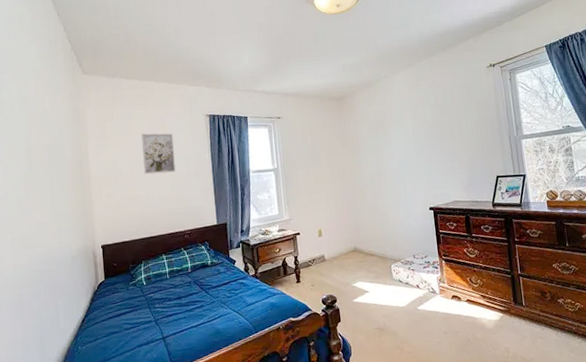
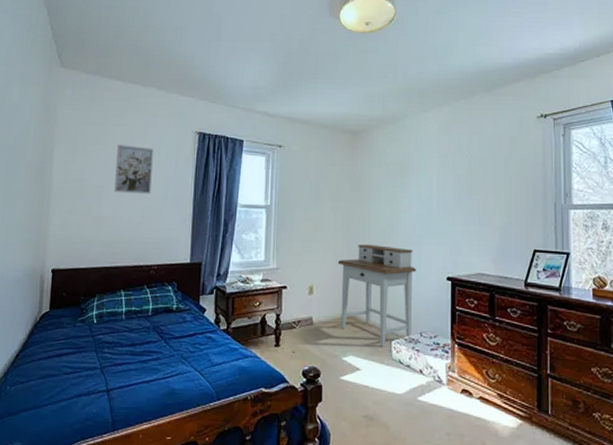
desk: none [339,188,406,271] -> present [338,244,416,347]

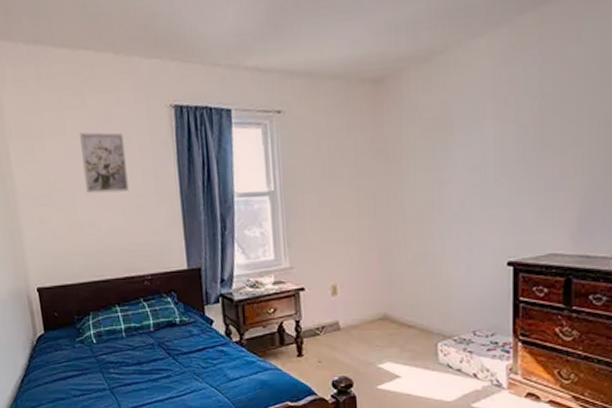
desk: present [338,244,416,347] -> none [366,228,466,350]

